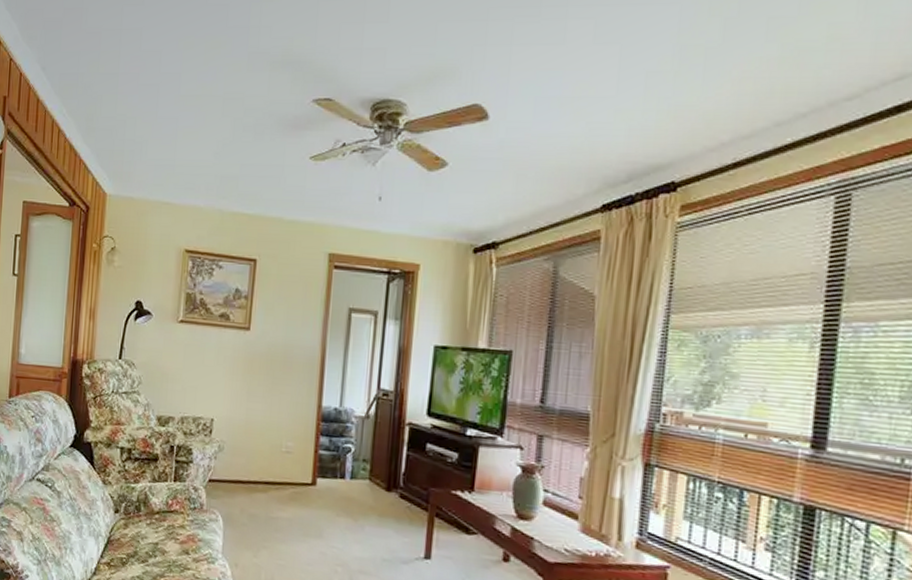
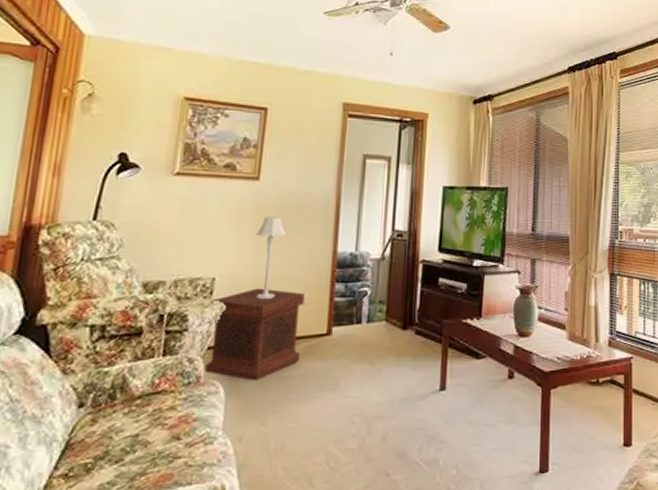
side table: none [207,432,291,517] -> present [205,288,305,381]
table lamp: none [247,365,274,444] -> present [255,216,286,299]

